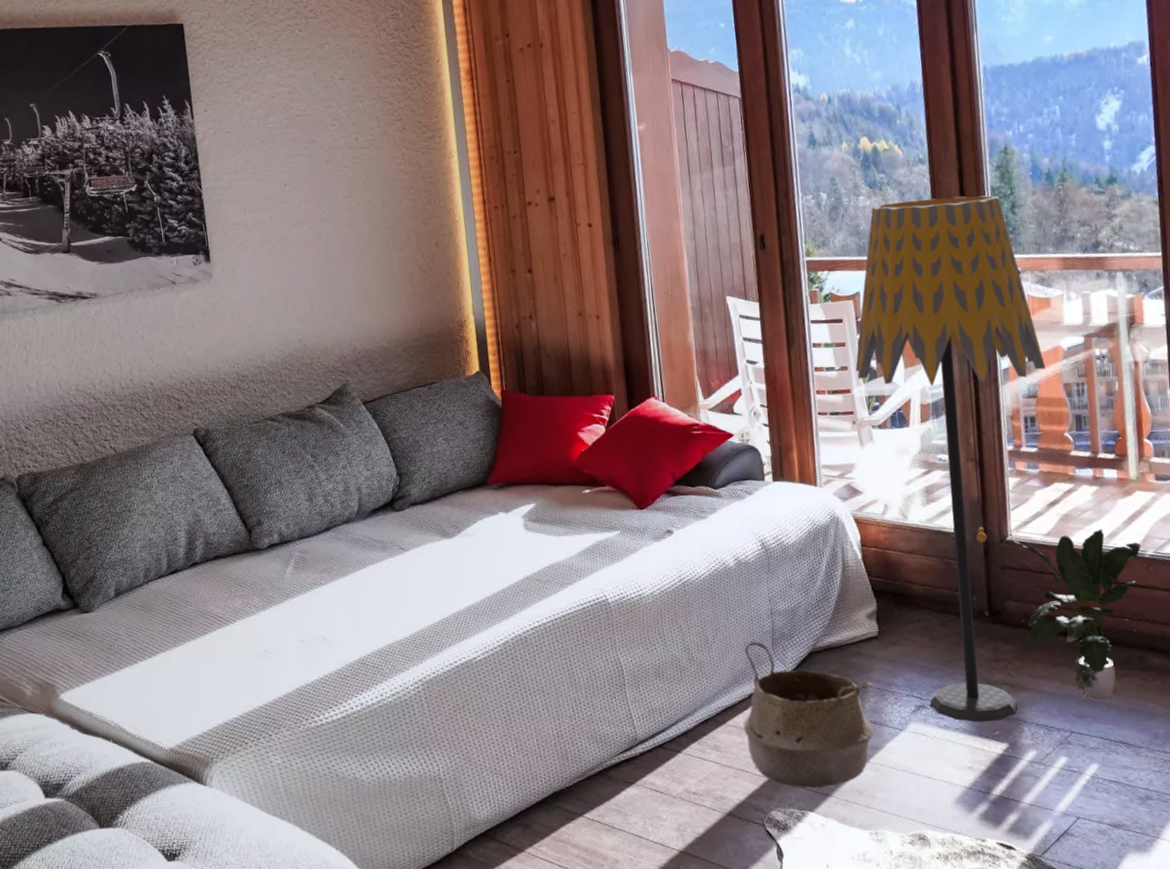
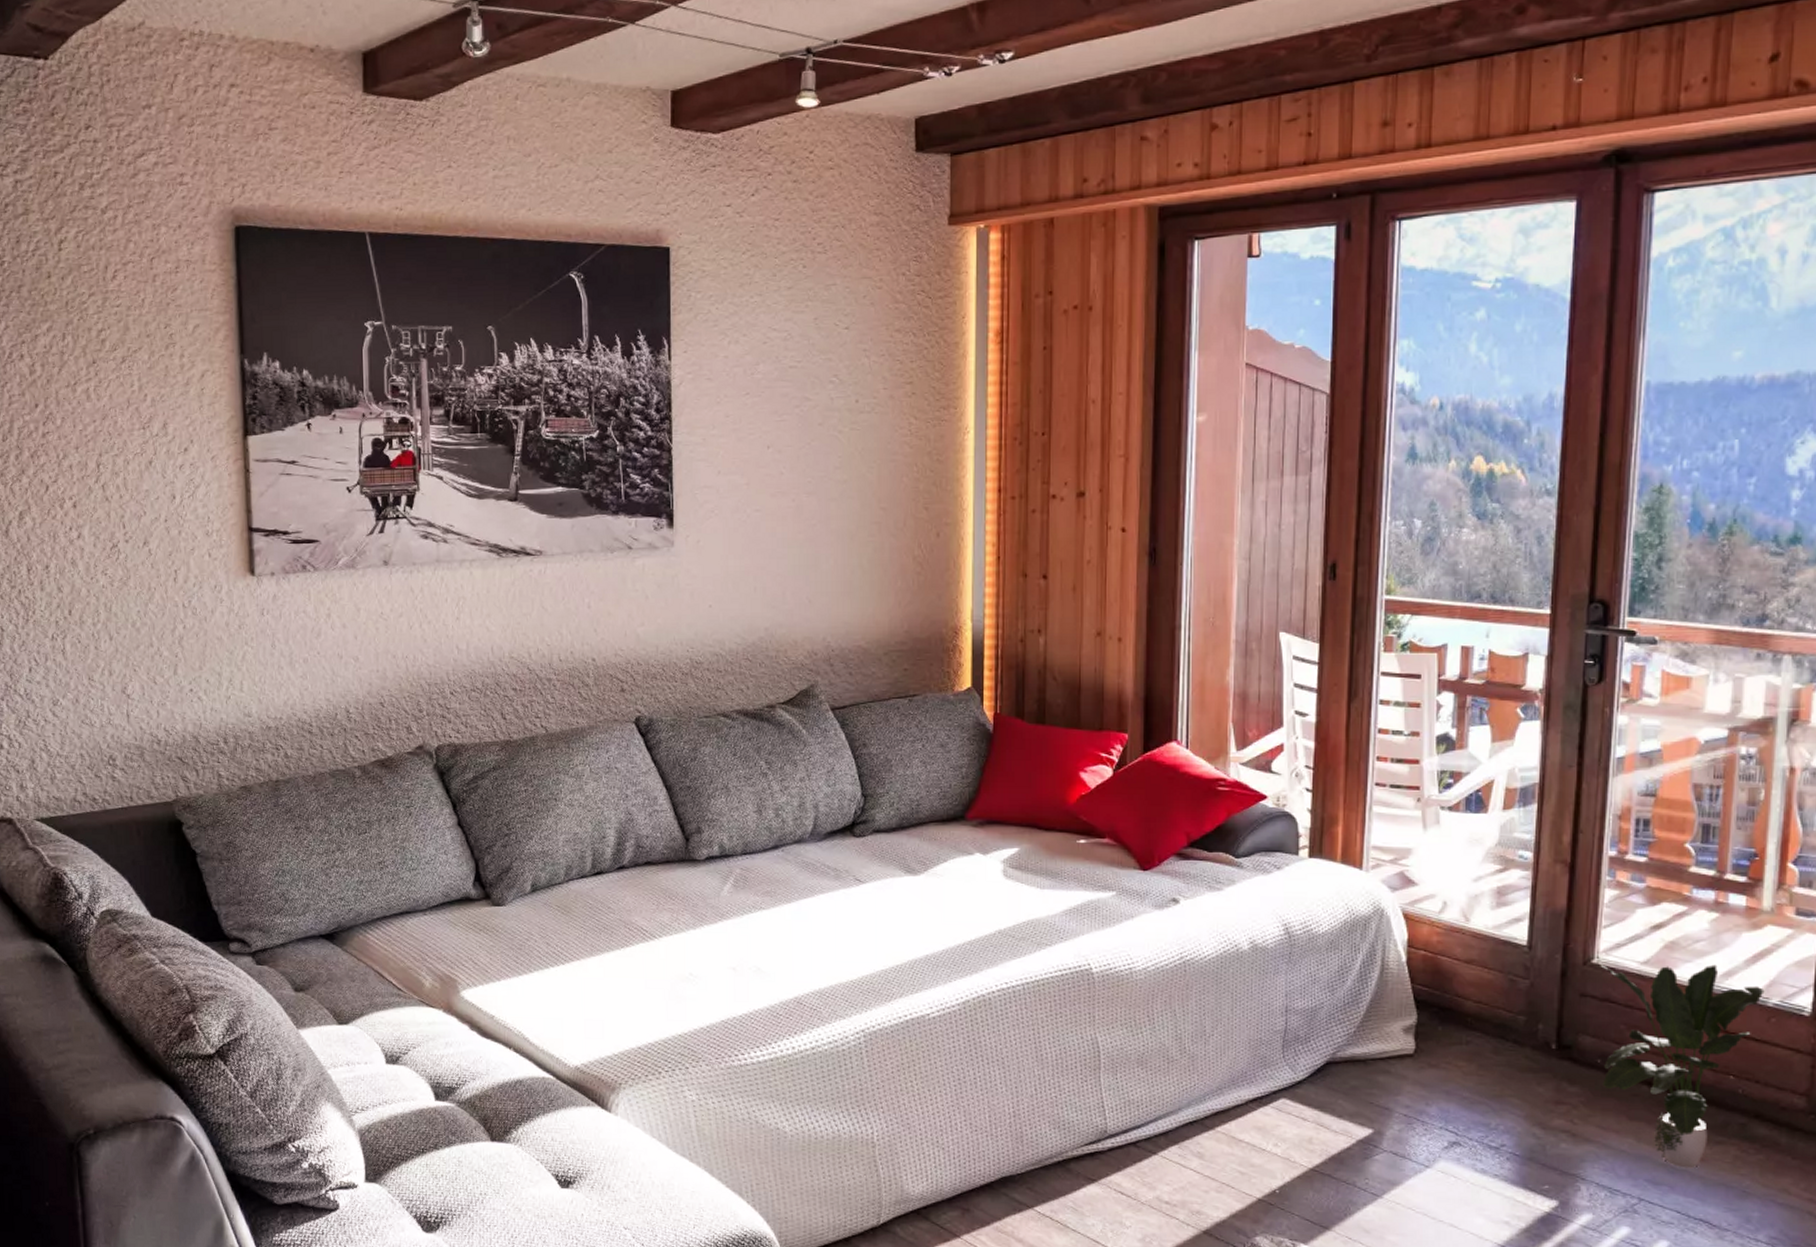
woven basket: present [742,642,874,789] -> none [1234,1040,1400,1219]
floor lamp: present [855,195,1046,722] -> none [1430,539,1673,1173]

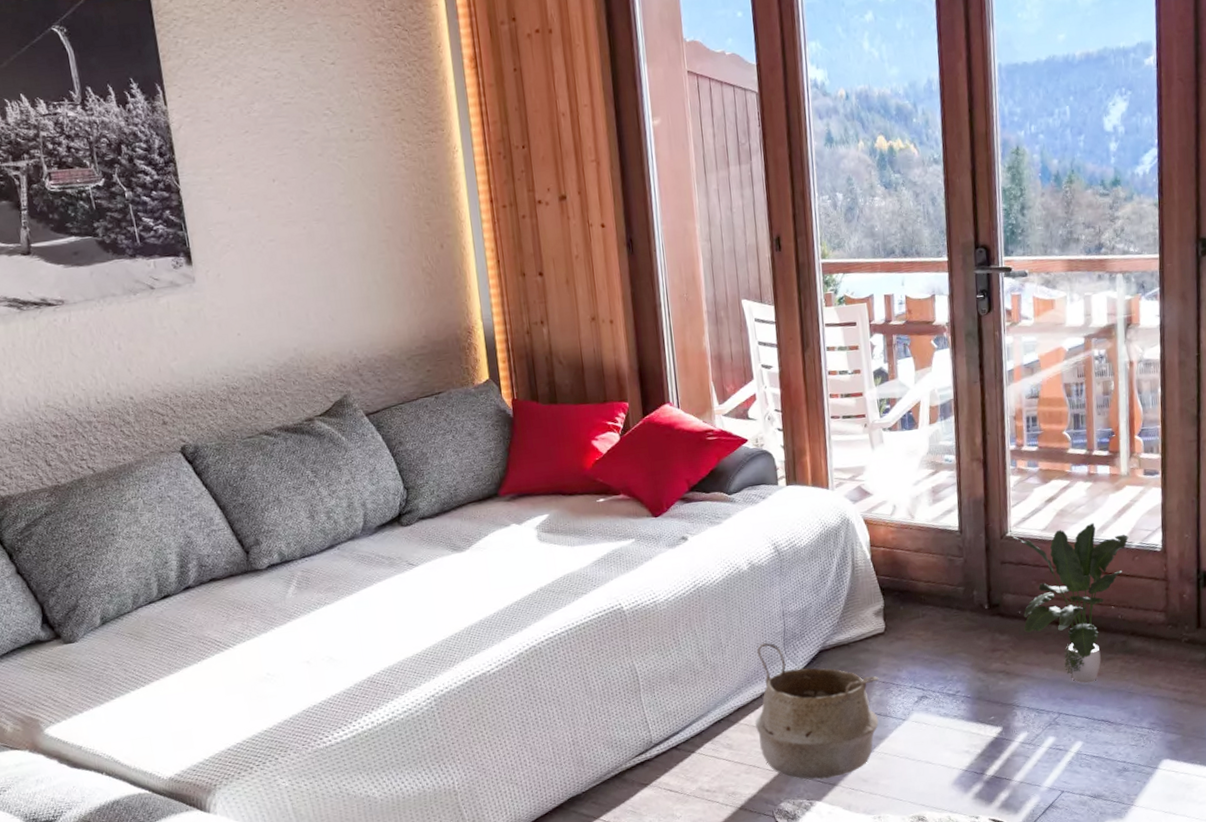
woven basket: none [1234,1040,1400,1219] -> present [754,643,879,780]

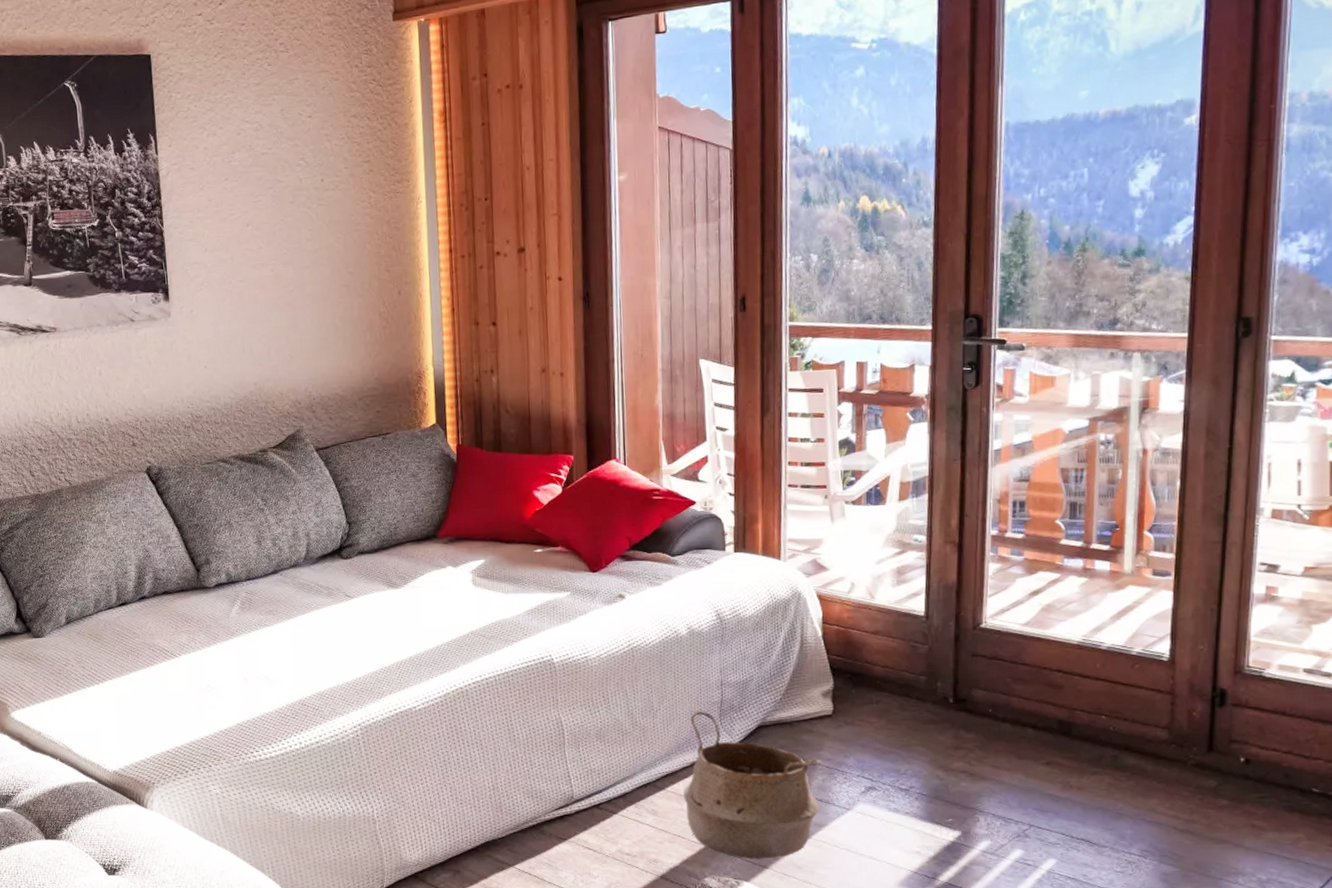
potted plant: present [1013,522,1129,683] -> none [987,622,1129,797]

